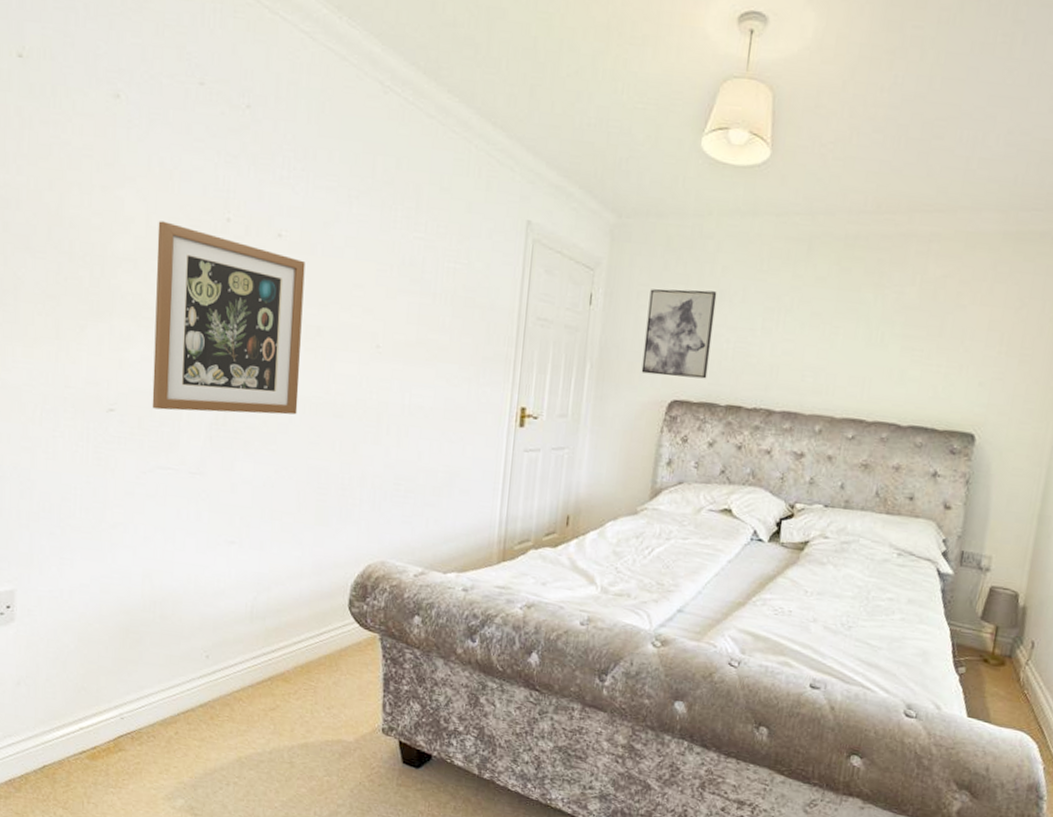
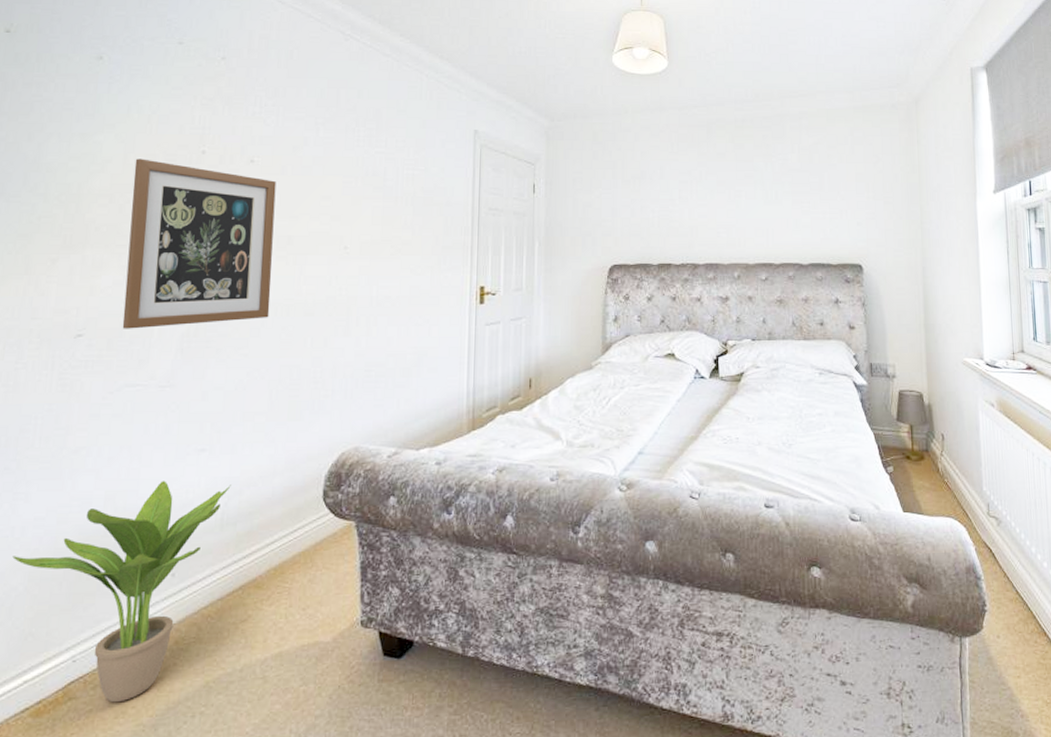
potted plant: none [63,566,260,761] -> present [12,481,231,703]
wall art: present [641,289,717,379] -> none [583,172,639,245]

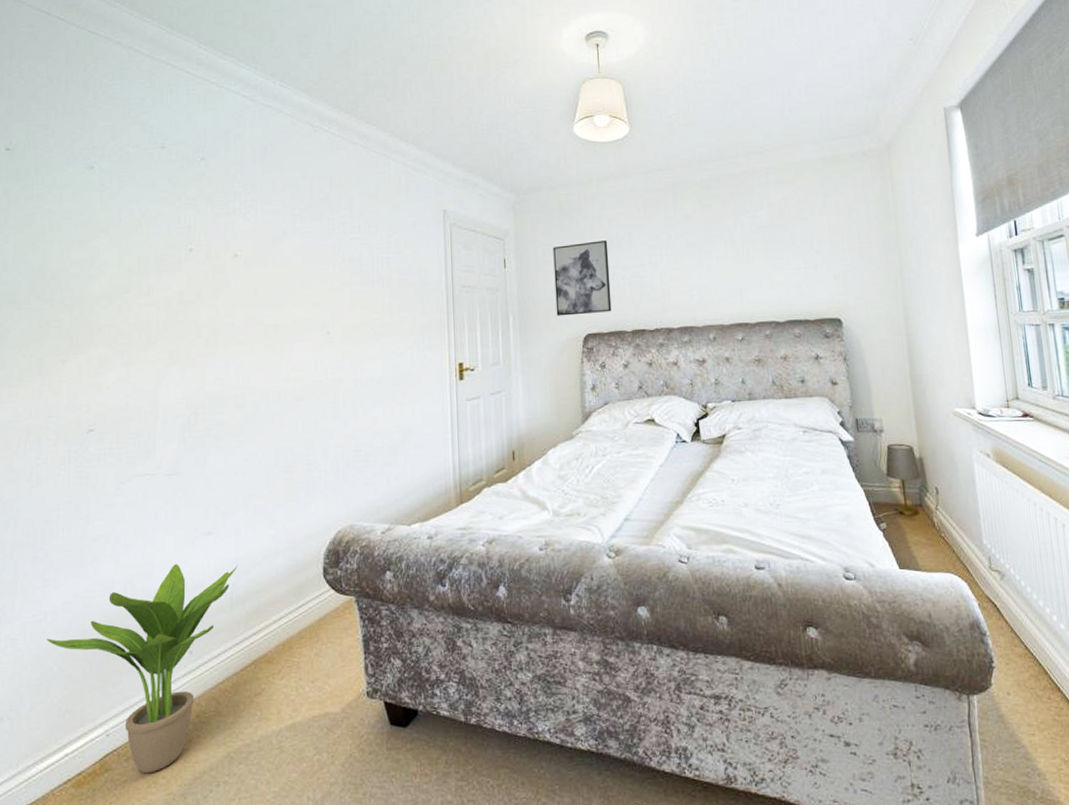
wall art: present [122,159,276,329] -> none [128,260,262,422]
wall art: none [583,172,639,245] -> present [553,240,612,316]

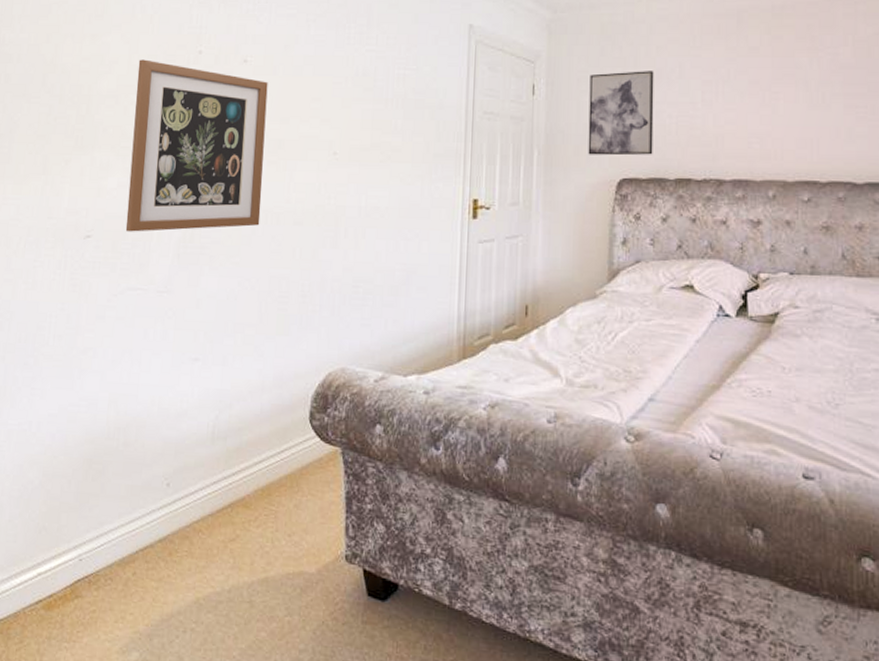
potted plant: present [46,564,238,774] -> none [30,388,222,607]
wall art: none [128,260,262,422] -> present [125,59,268,232]

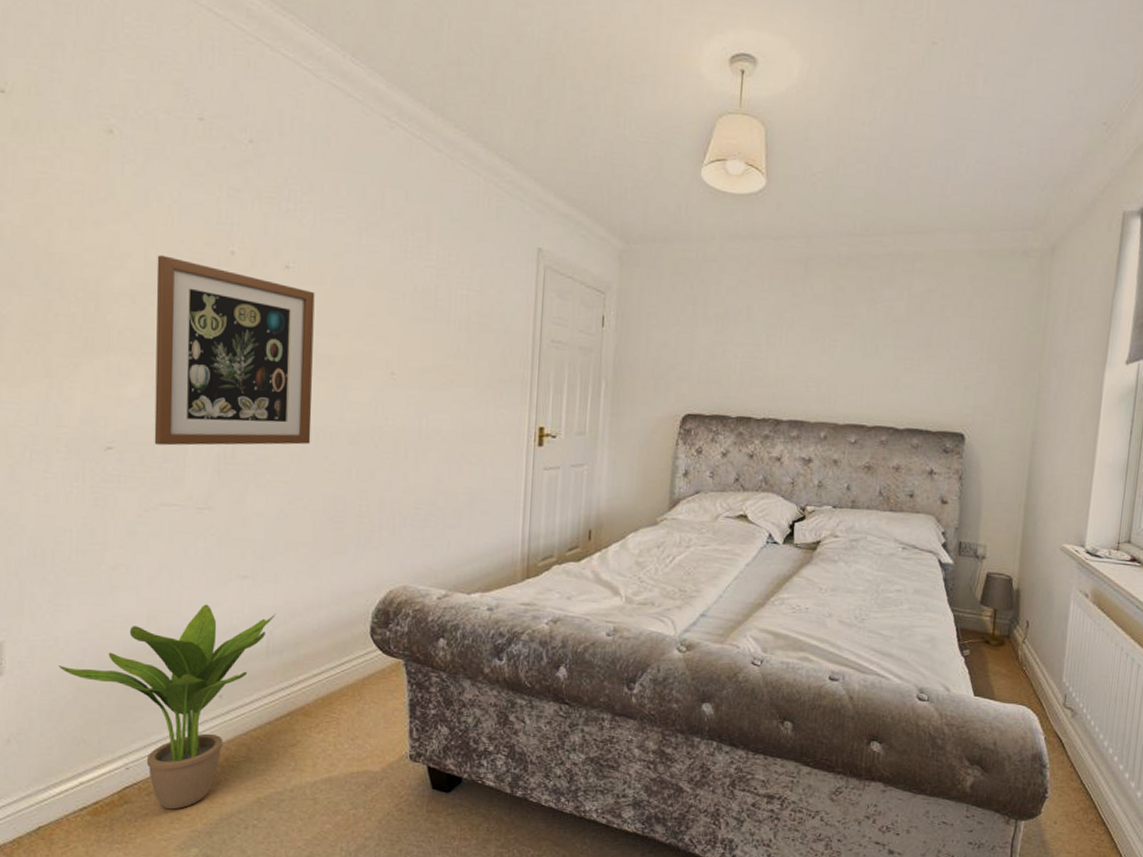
potted plant: none [30,388,222,607] -> present [58,604,276,810]
wall art: present [588,71,654,156] -> none [655,309,723,393]

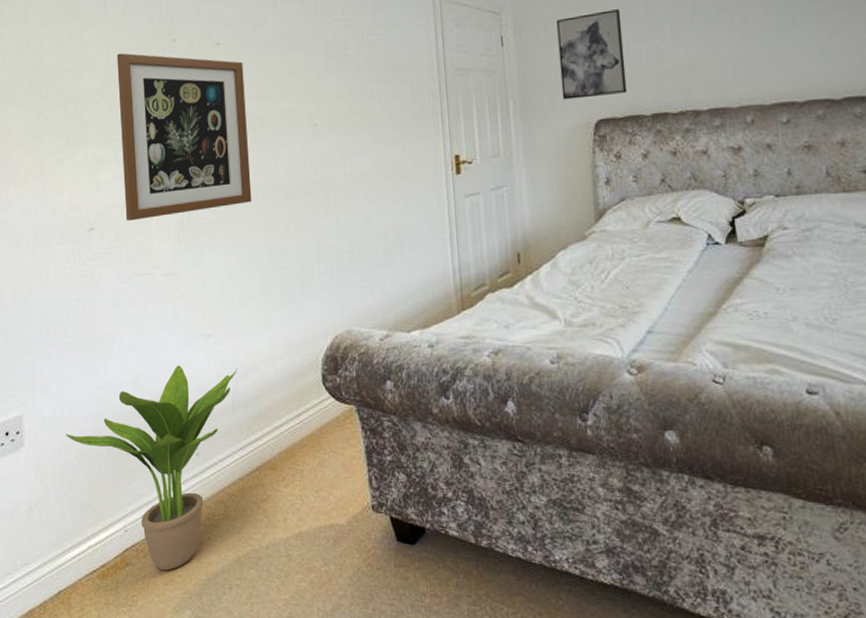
wall art: none [655,309,723,393] -> present [556,9,627,100]

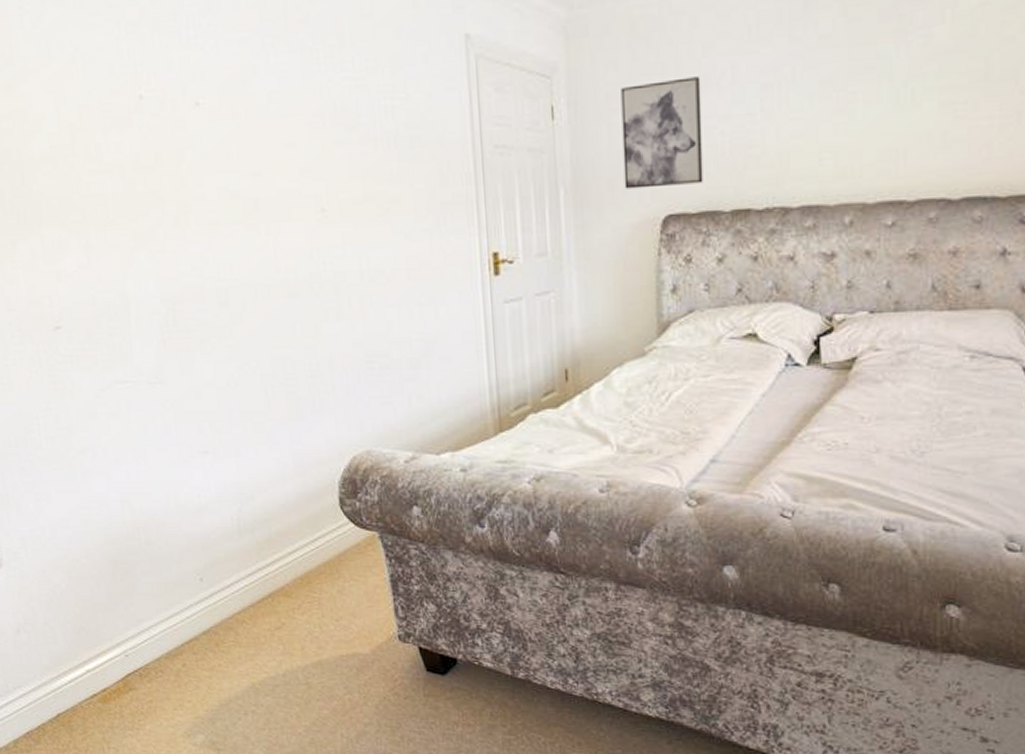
potted plant: present [65,365,238,571] -> none [49,484,242,696]
wall art: present [116,53,252,221] -> none [69,111,249,319]

